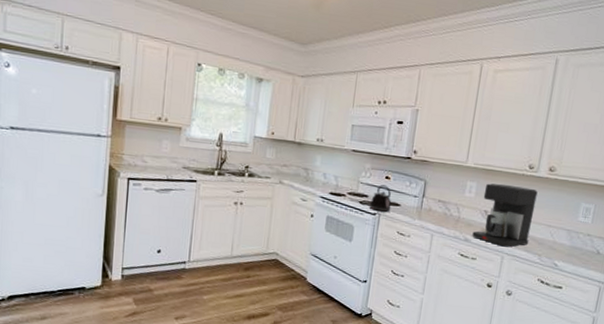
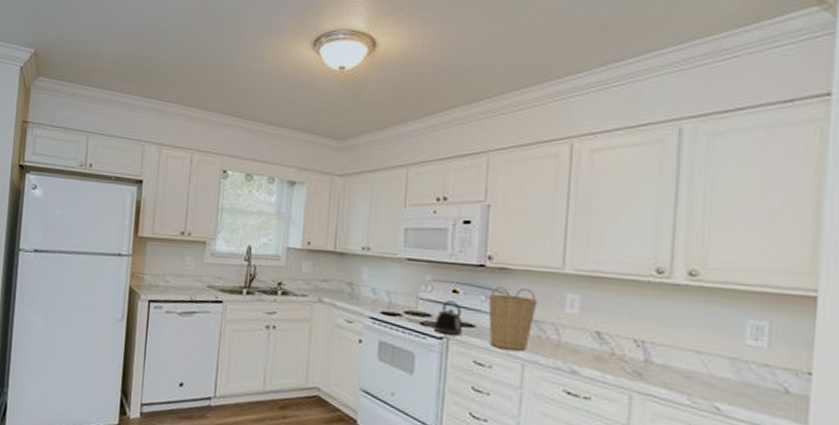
basket: none [409,175,447,225] -> present [488,287,538,352]
coffee maker: present [472,183,538,247] -> none [581,295,674,382]

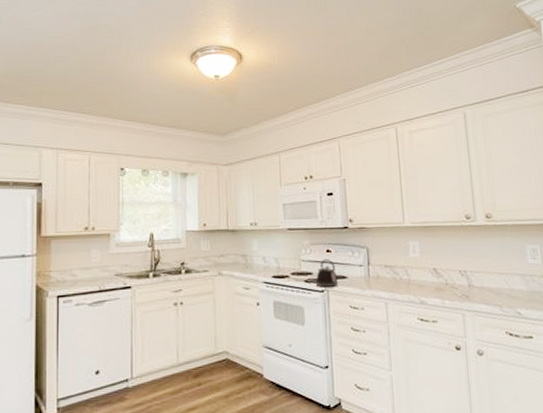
basket: present [488,287,538,352] -> none [354,242,390,294]

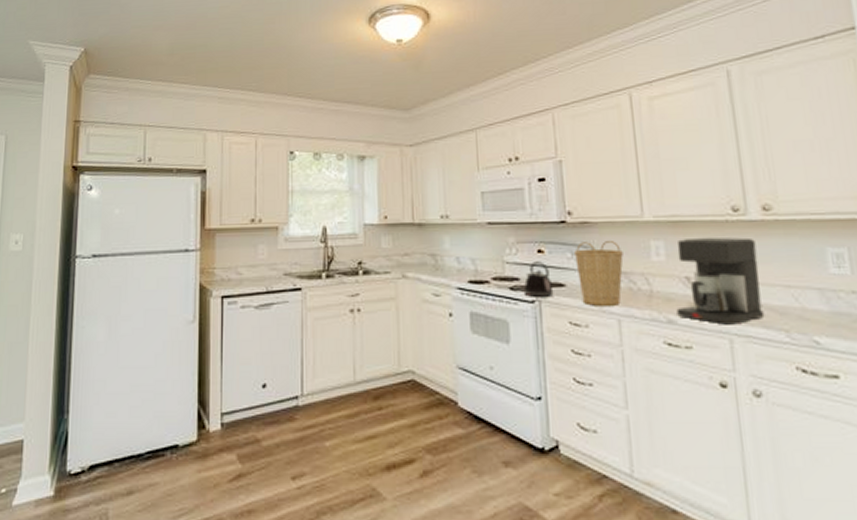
basket: none [354,242,390,294] -> present [575,241,624,307]
coffee maker: none [427,238,486,304] -> present [676,237,765,325]

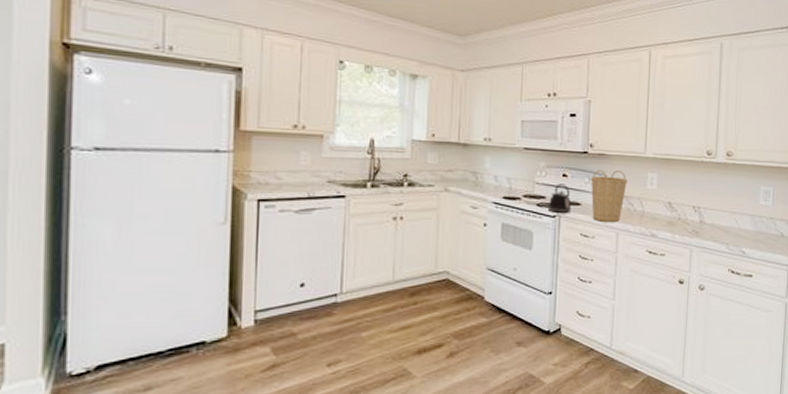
coffee maker: present [676,237,765,325] -> none [658,172,718,239]

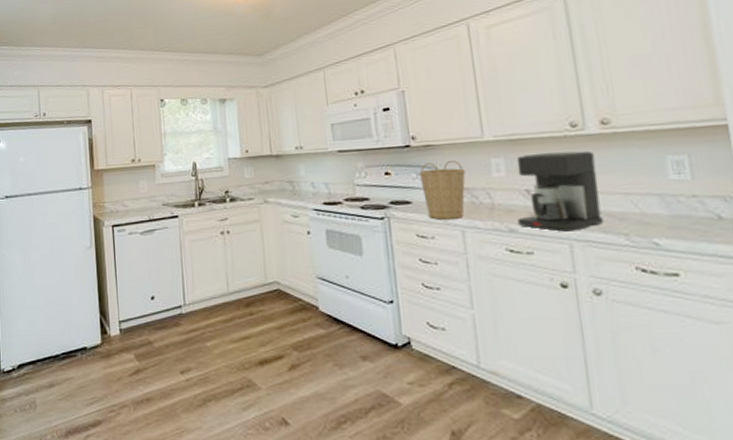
kettle: present [547,184,572,214] -> none [373,182,402,215]
coffee maker: none [658,172,718,239] -> present [516,150,604,232]

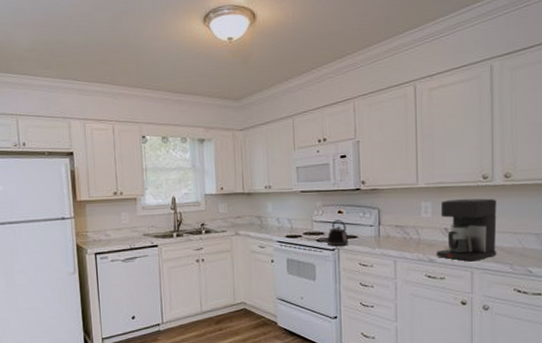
kettle: none [373,182,402,215] -> present [326,220,349,247]
basket: present [419,161,466,220] -> none [366,203,401,252]

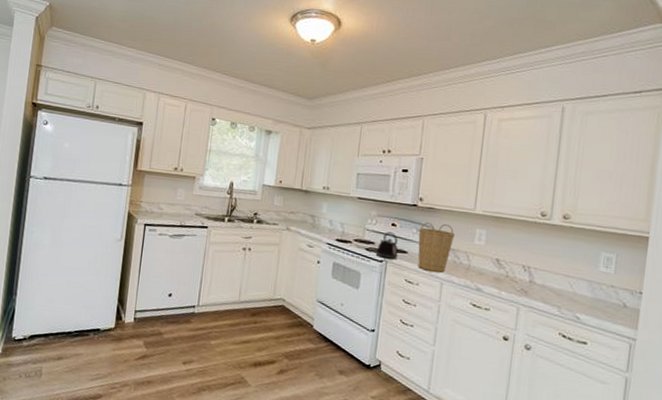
basket: none [366,203,401,252] -> present [417,222,455,273]
coffee maker: present [436,198,497,262] -> none [484,231,552,298]

